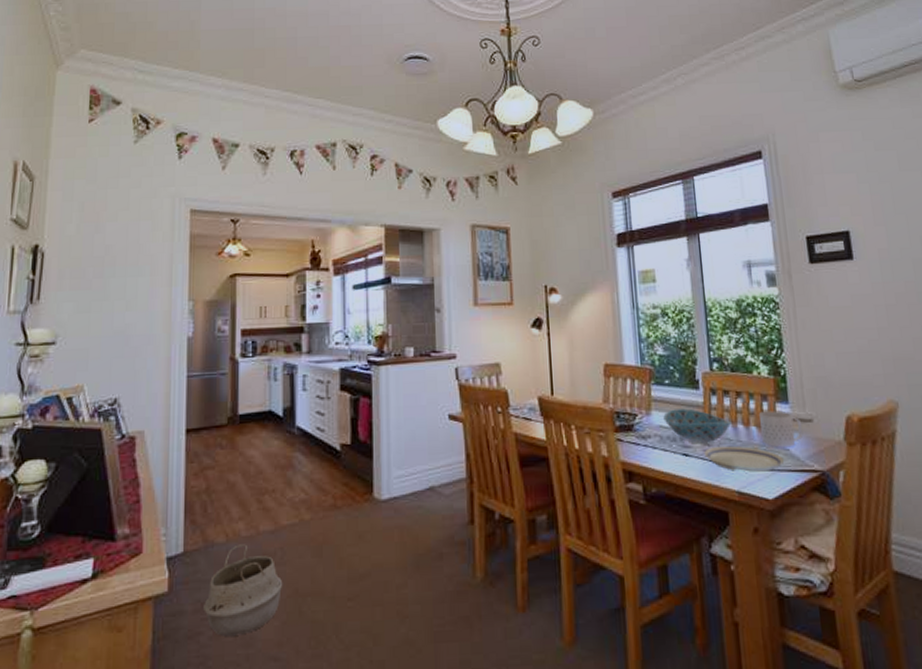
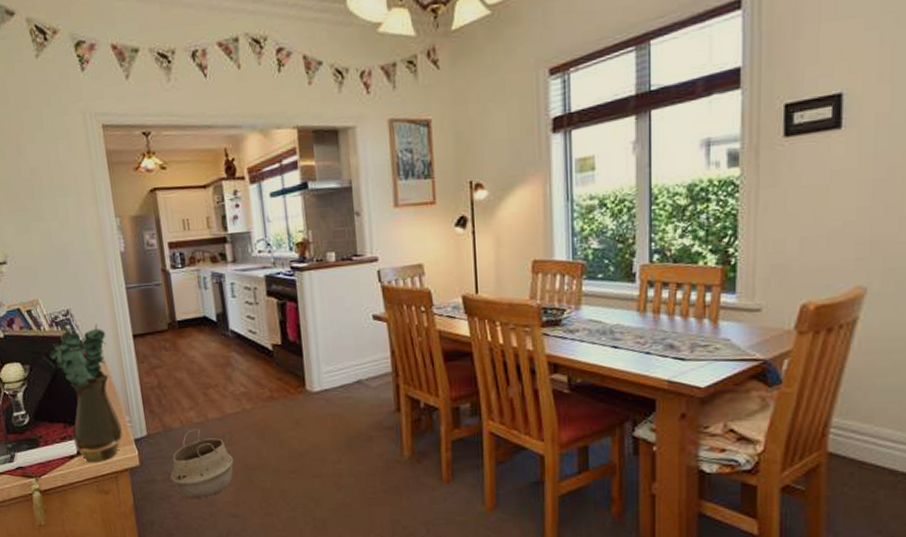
vase: none [83,415,155,591] -> present [49,324,123,464]
bowl: present [663,408,732,444] -> none [594,302,668,337]
plate: present [704,446,785,472] -> none [635,337,723,363]
mug: present [758,410,804,448] -> none [699,301,749,339]

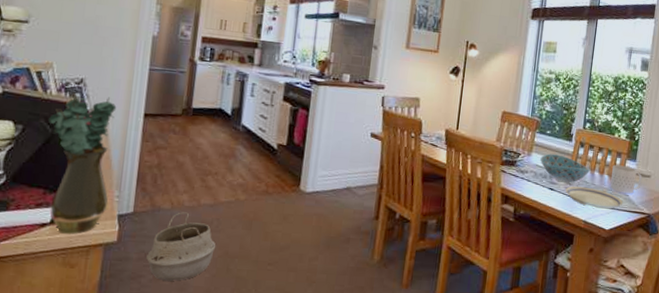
bowl: none [594,302,668,337] -> present [540,154,591,183]
plate: none [635,337,723,363] -> present [565,186,624,209]
mug: none [699,301,749,339] -> present [610,164,643,194]

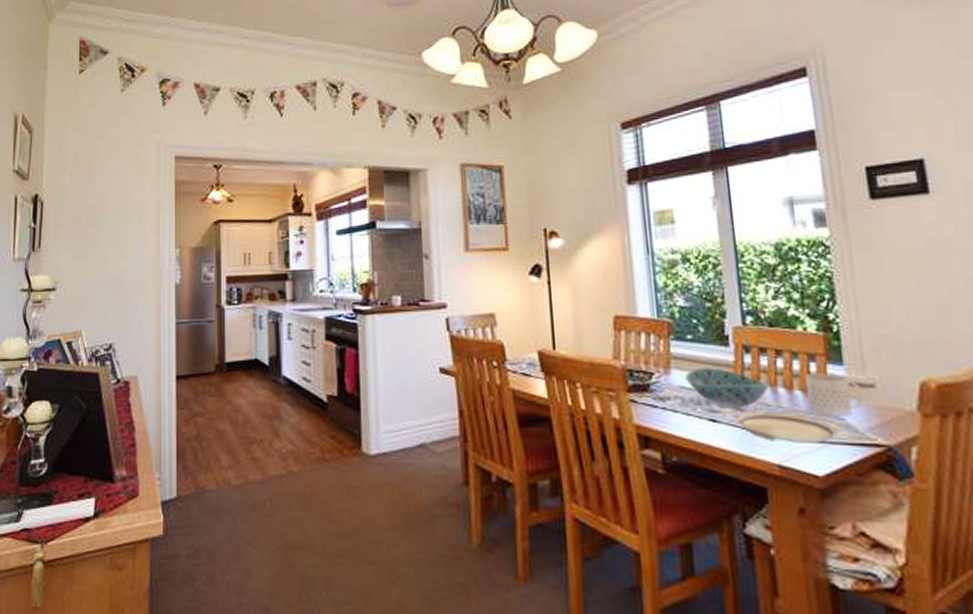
vase: present [49,92,117,235] -> none [83,360,149,530]
woven basket: present [146,212,217,281] -> none [197,493,273,583]

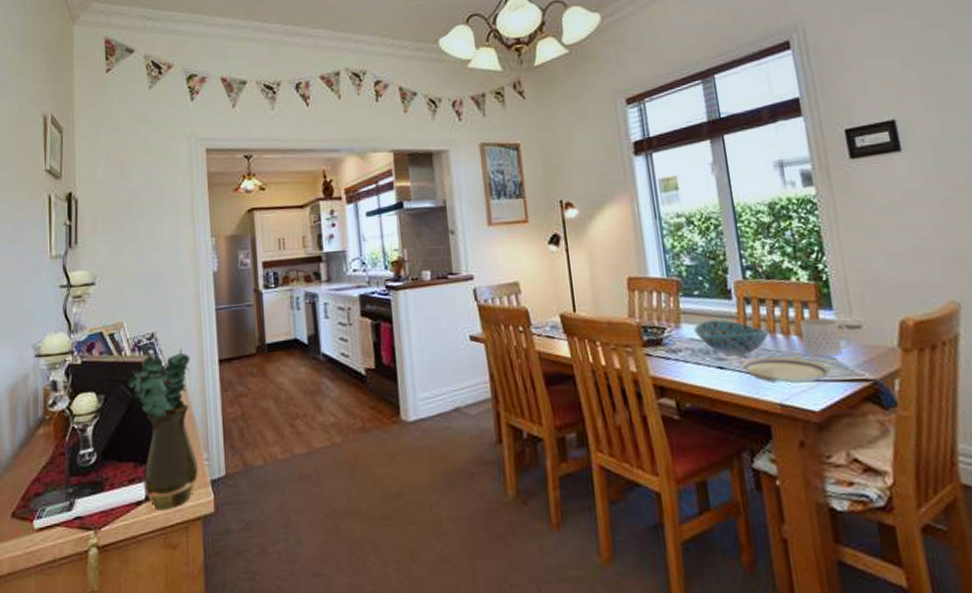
vase: none [83,360,149,530] -> present [128,348,198,512]

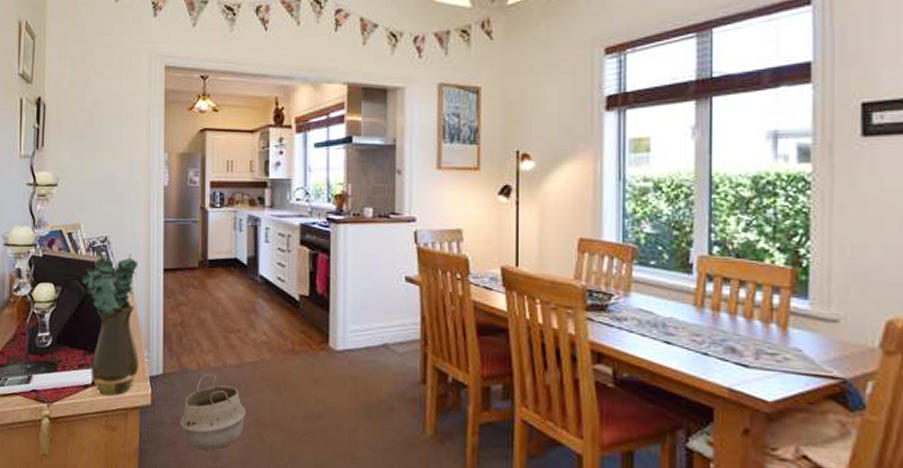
woven basket: none [248,466,321,553] -> present [180,373,246,450]
bowl: present [694,319,770,356] -> none [644,293,730,334]
plate: present [740,356,831,384] -> none [691,337,794,371]
mug: present [799,318,851,357] -> none [765,305,824,349]

